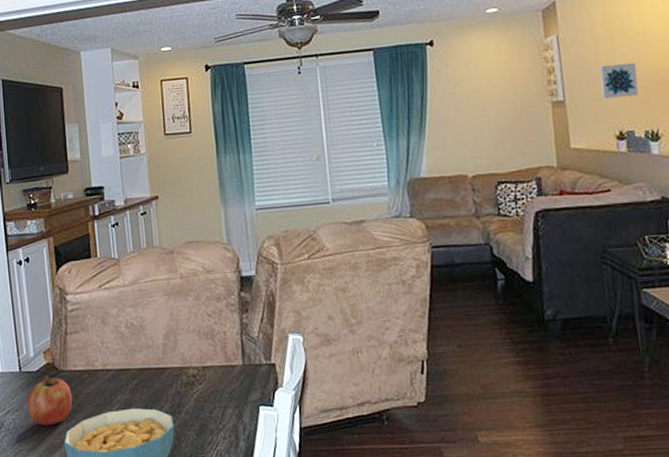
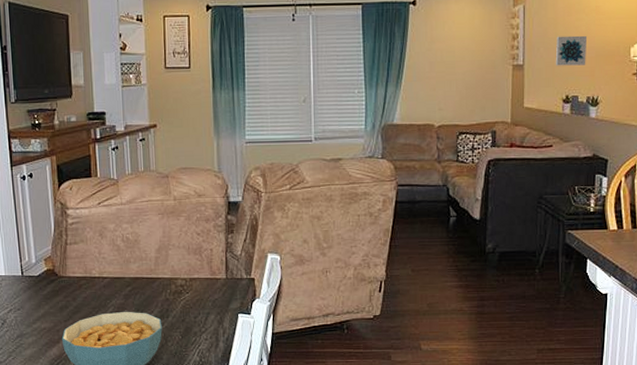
fruit: present [26,375,73,426] -> none [28,280,71,324]

